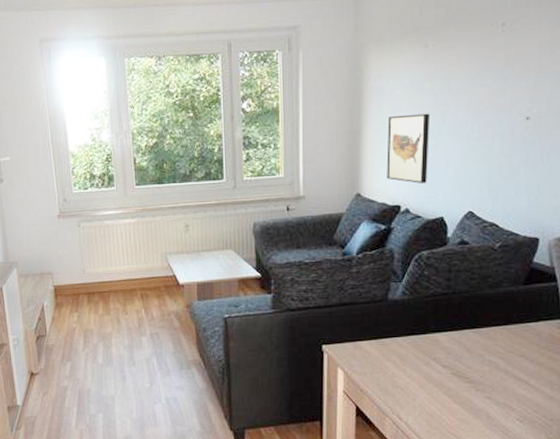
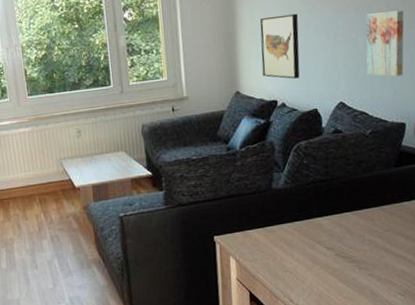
wall art: none [500,115,547,188] -> present [366,10,404,77]

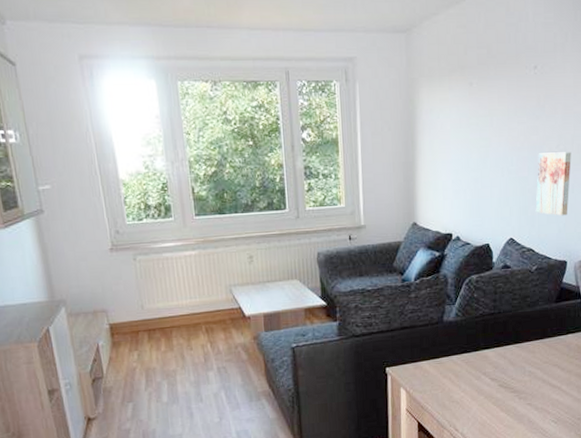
wall art: present [260,13,300,79] -> none [439,147,476,213]

